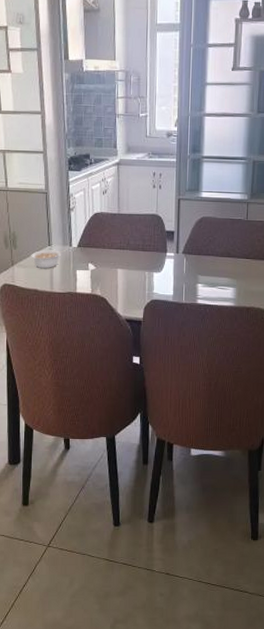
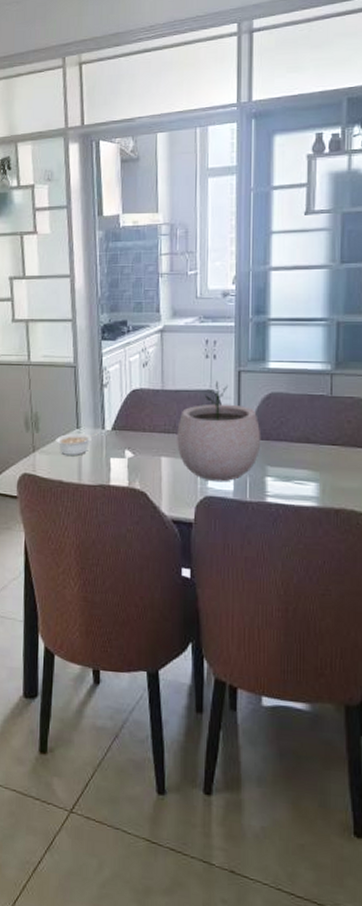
plant pot: none [130,207,195,289] -> present [177,381,261,482]

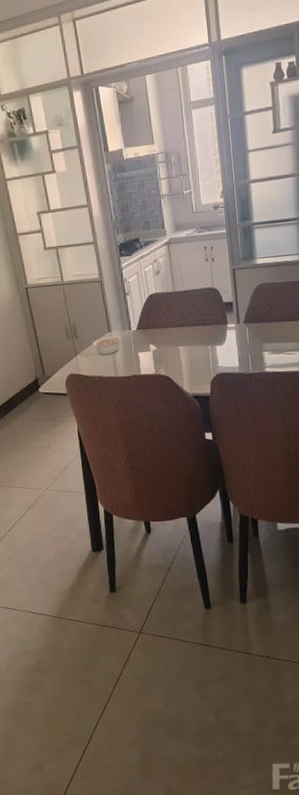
plant pot: present [177,381,261,482] -> none [189,279,257,361]

